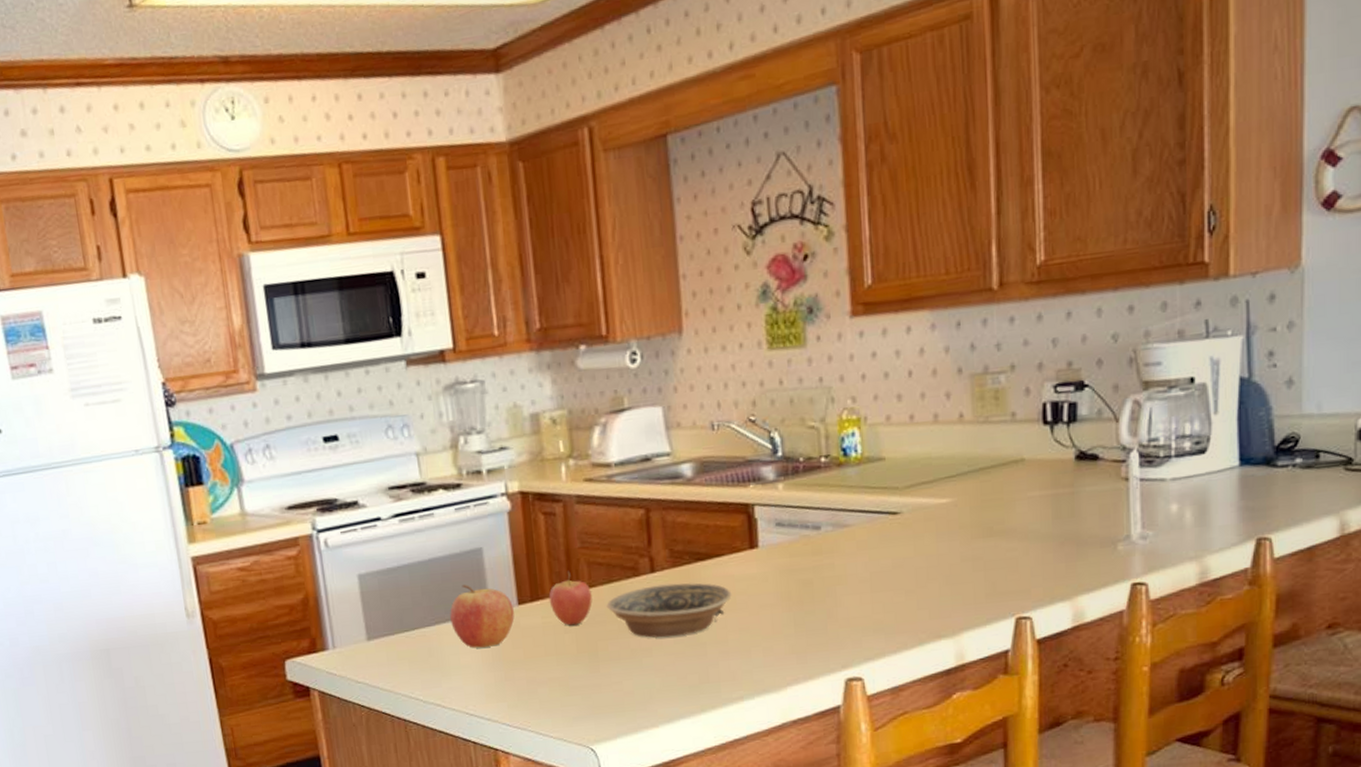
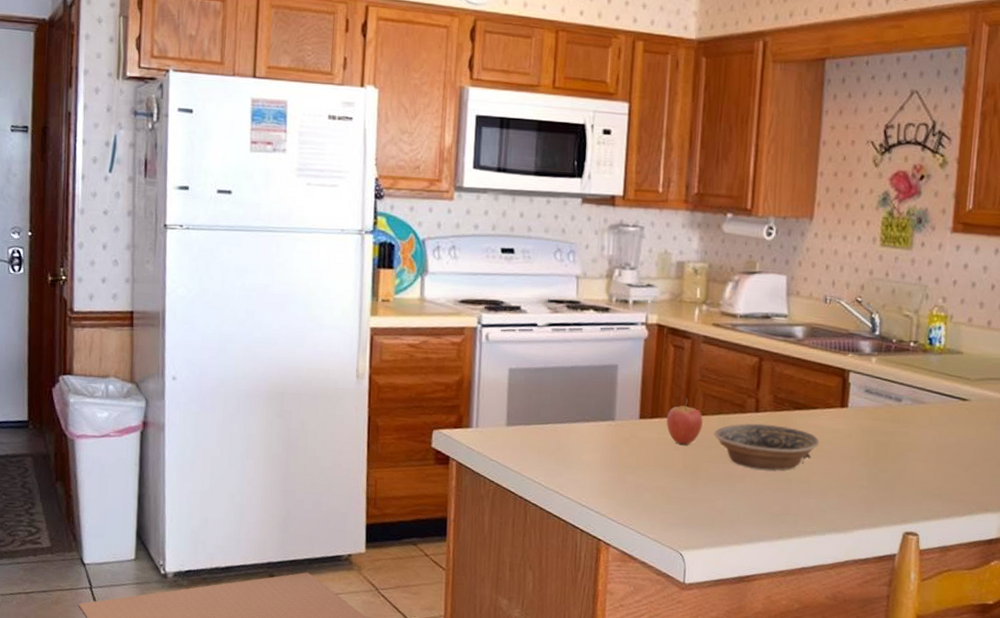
fruit: present [450,585,515,648] -> none [580,393,635,451]

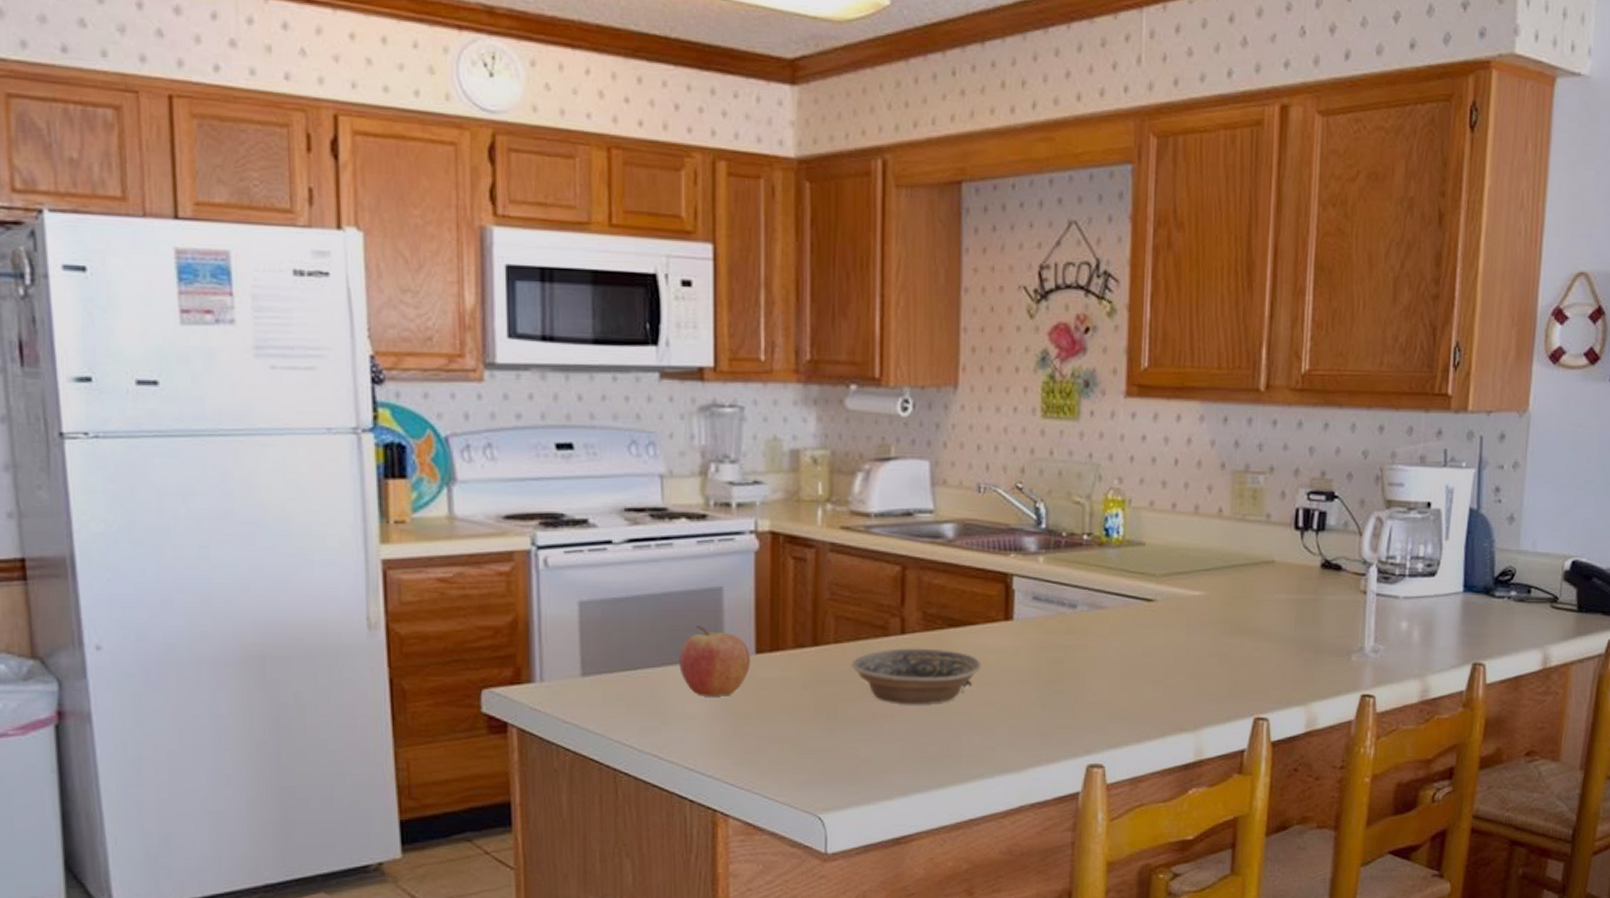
fruit: none [580,393,635,451] -> present [679,626,750,696]
fruit: present [666,397,703,445] -> none [790,622,836,682]

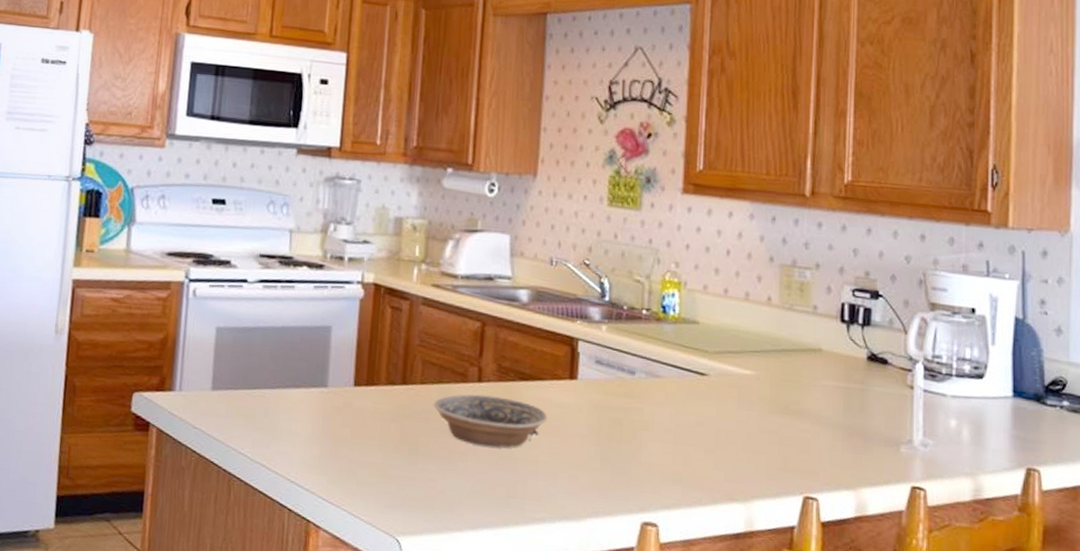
fruit: present [679,626,750,696] -> none [290,357,350,421]

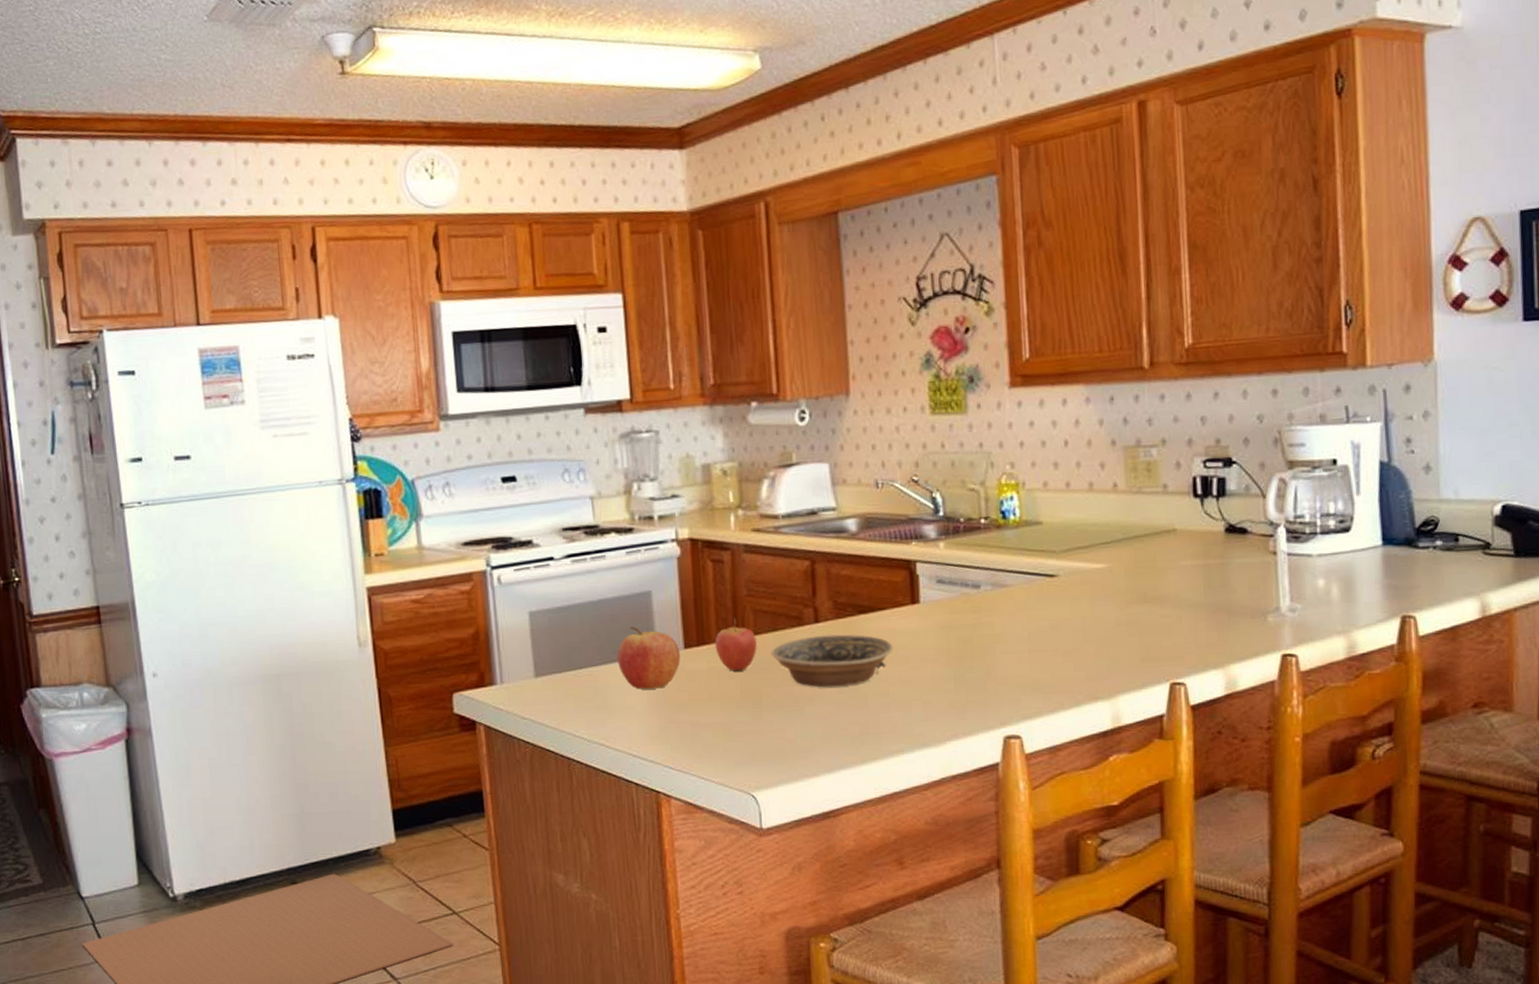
fruit: none [290,357,350,421] -> present [617,626,680,690]
fruit: none [382,363,422,417] -> present [714,617,757,672]

